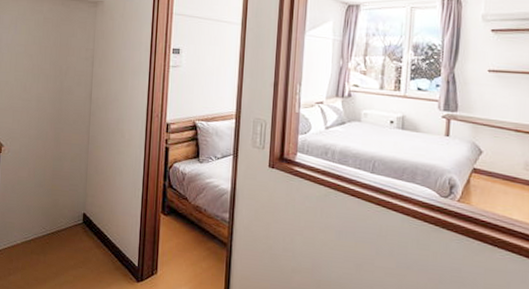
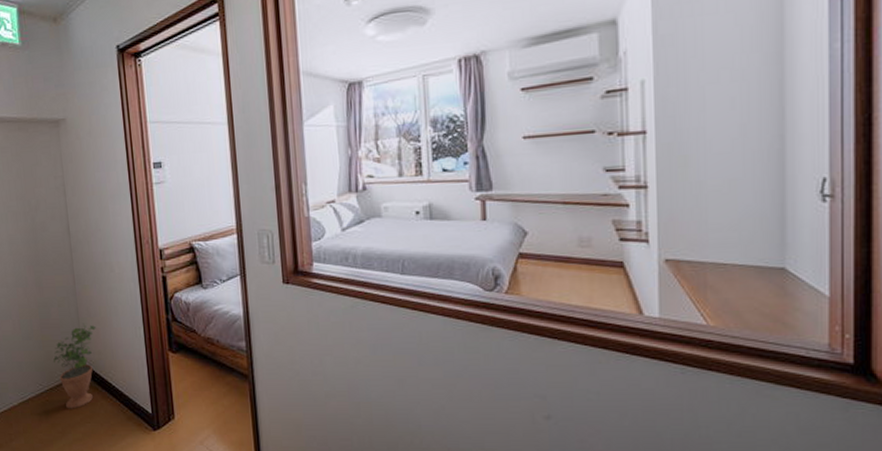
potted plant: none [58,178,102,254] -> present [53,323,97,409]

